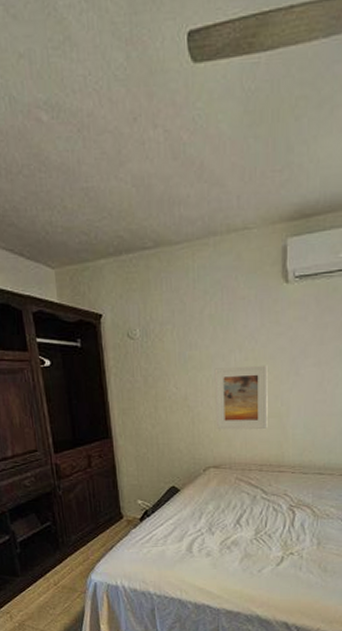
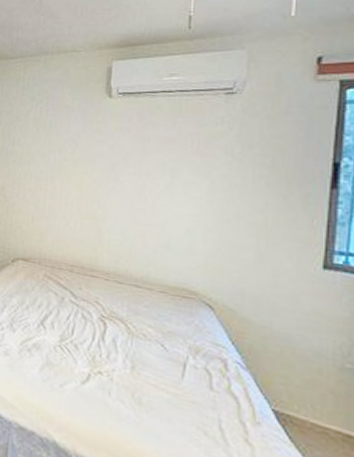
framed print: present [214,365,268,430] -> none [29,165,86,229]

